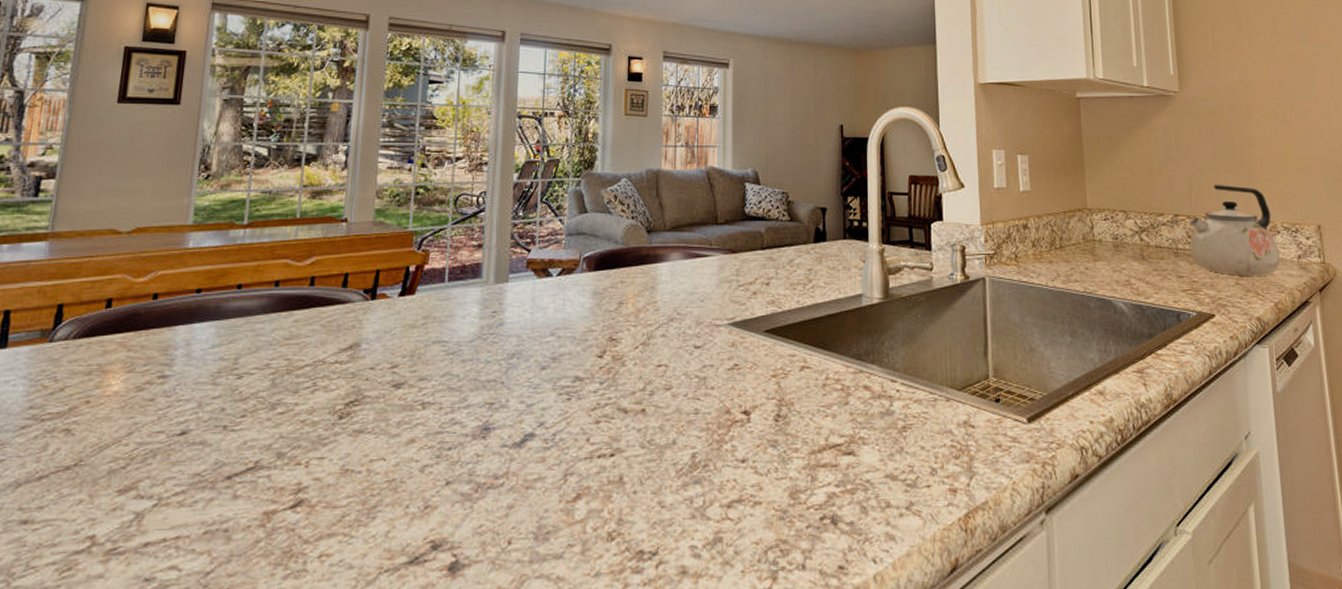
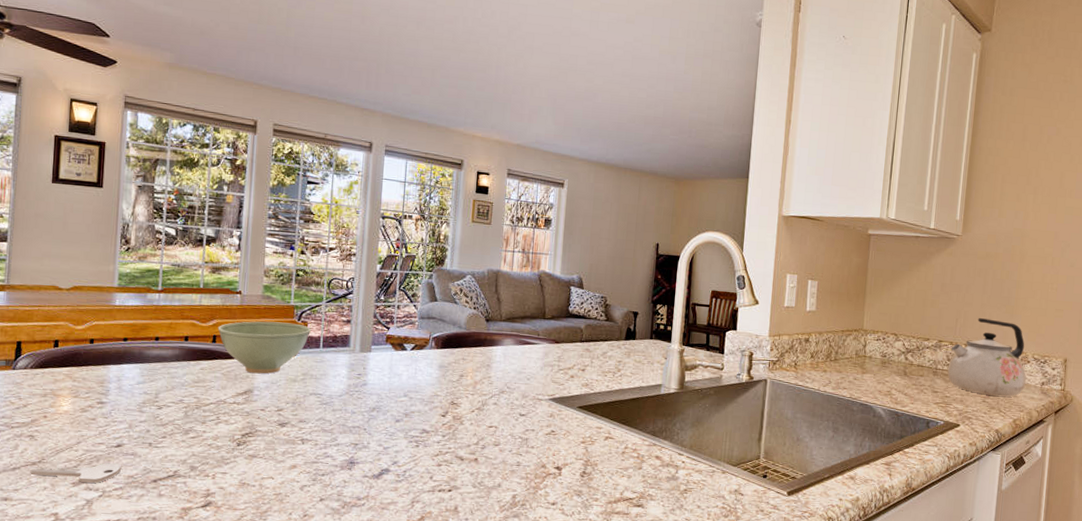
key: none [61,458,187,488] -> present [30,463,122,483]
bowl: none [317,253,435,322] -> present [218,321,312,374]

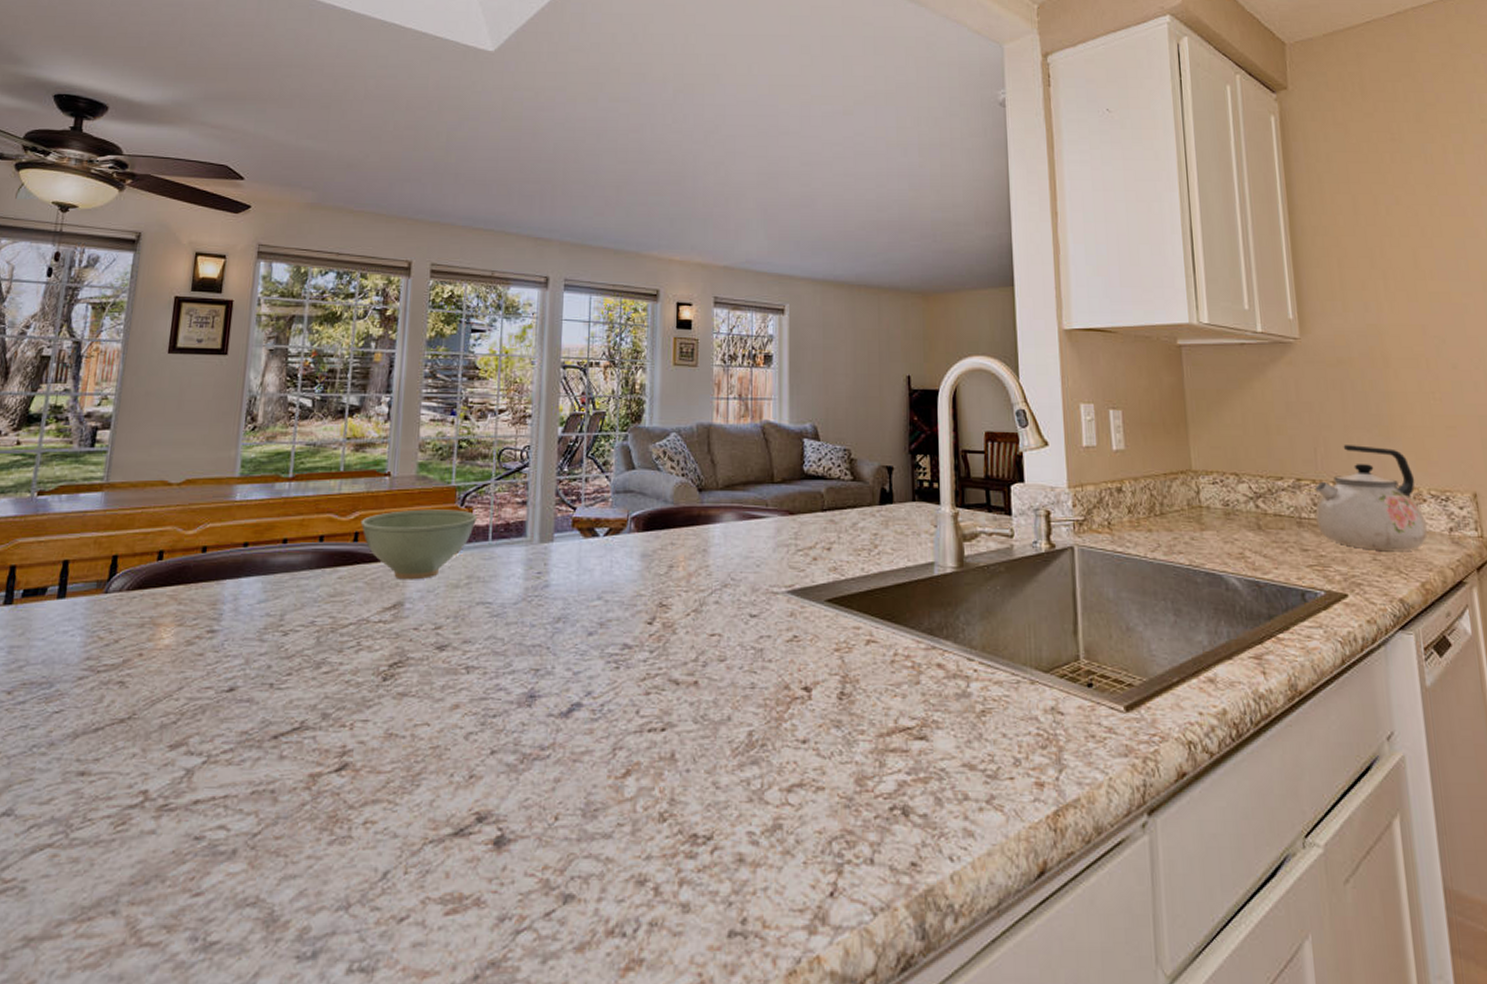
key: present [30,463,122,483] -> none [116,715,235,744]

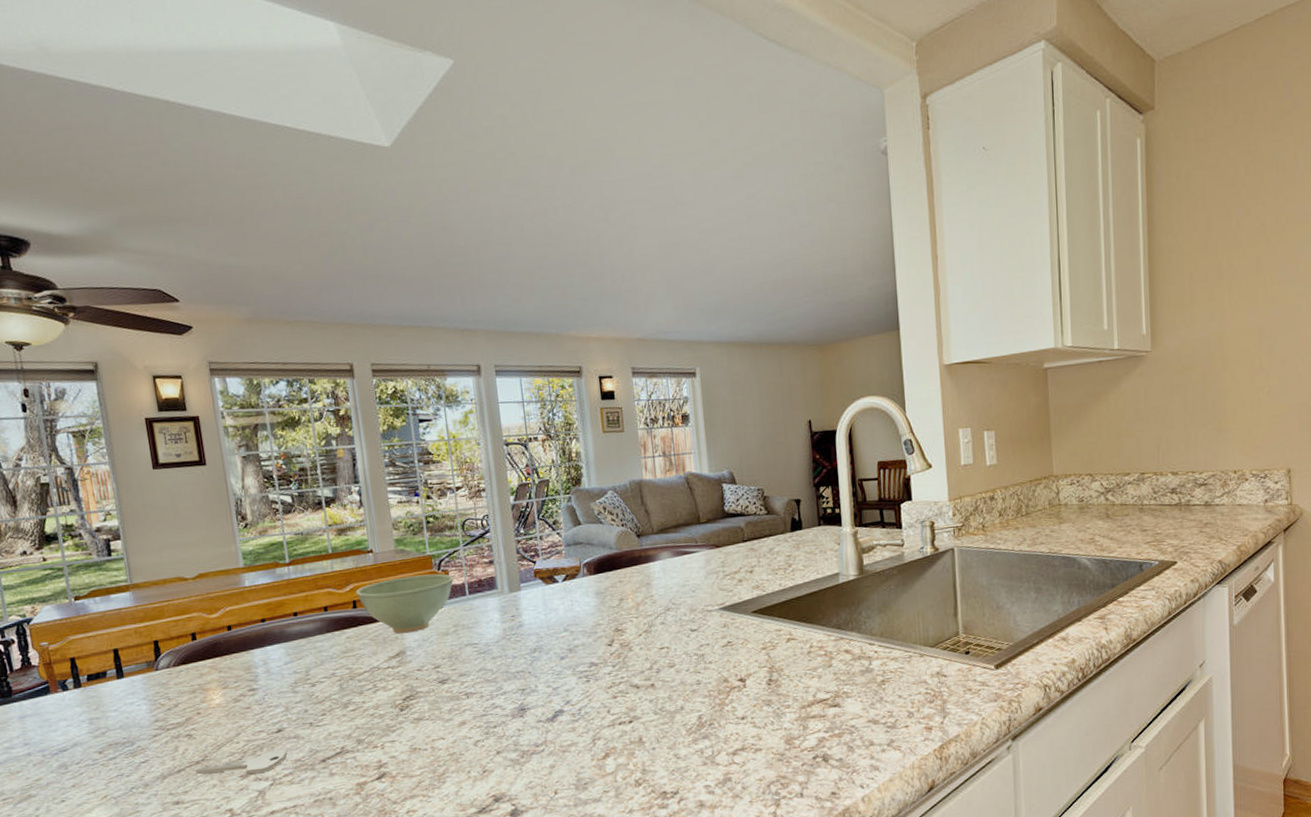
key: none [116,715,235,744] -> present [195,749,288,775]
kettle: present [1315,445,1428,552] -> none [1155,439,1247,525]

